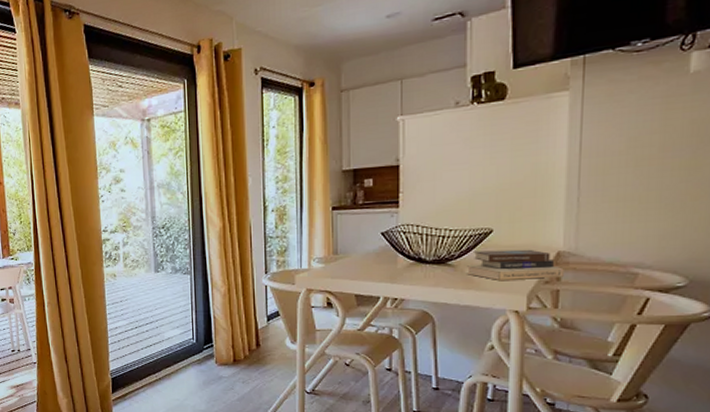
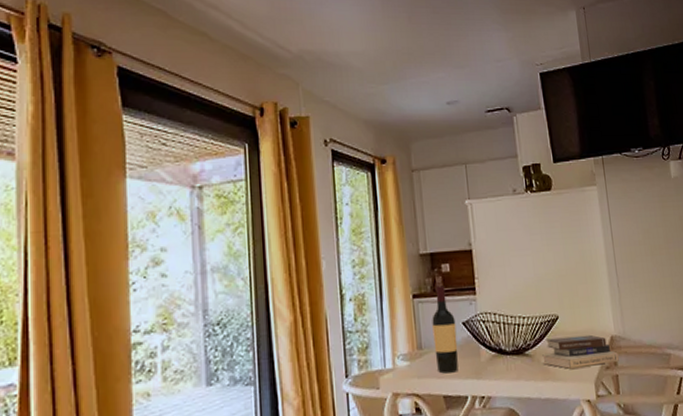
wine bottle: none [350,199,374,276] -> present [432,285,459,374]

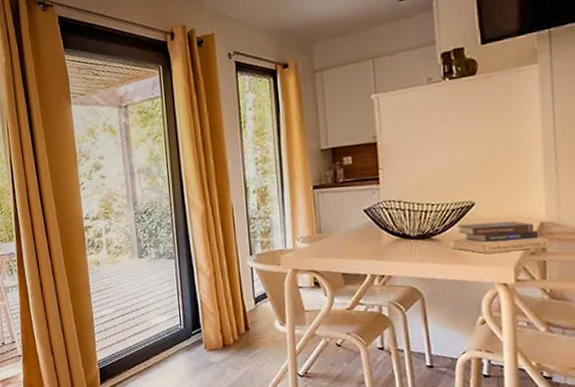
wine bottle: present [432,285,459,374] -> none [332,177,359,255]

